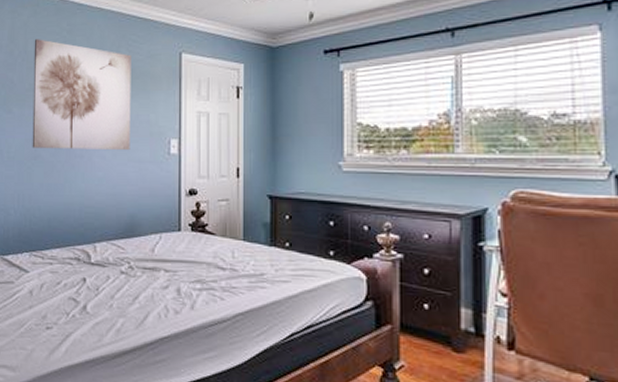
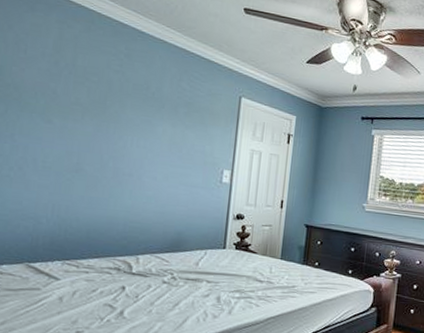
wall art: present [32,39,131,151] -> none [74,55,192,175]

